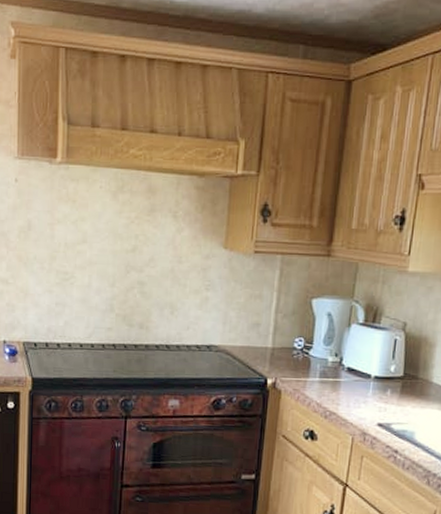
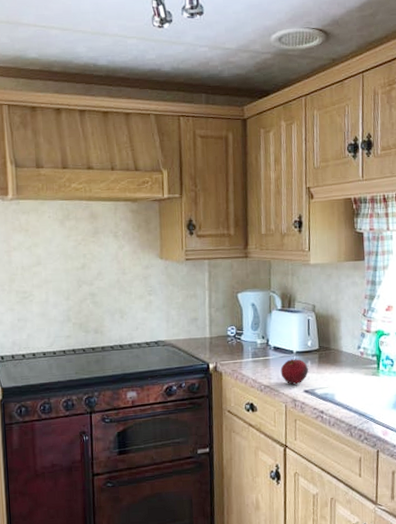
fruit: none [352,384,388,416] -> present [280,358,309,385]

